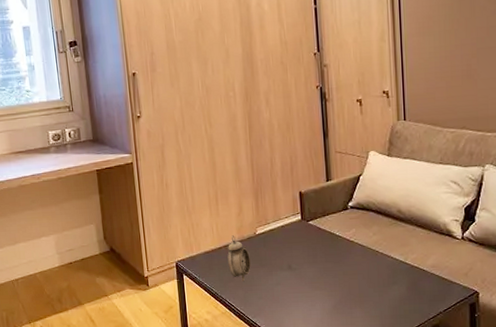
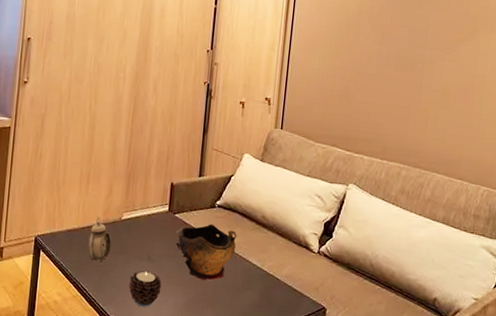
candle: none [274,280,307,314] -> present [129,271,162,307]
decorative bowl: none [312,225,376,281] -> present [175,223,236,281]

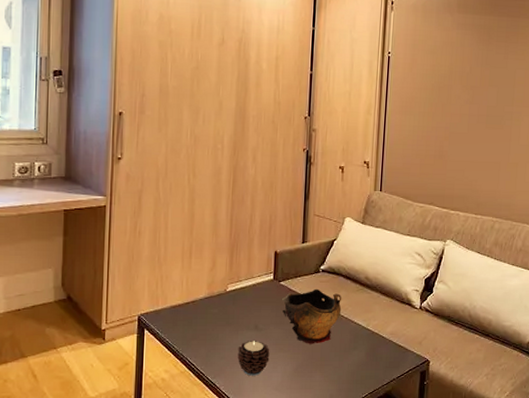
alarm clock: present [88,217,112,266] -> none [194,291,218,339]

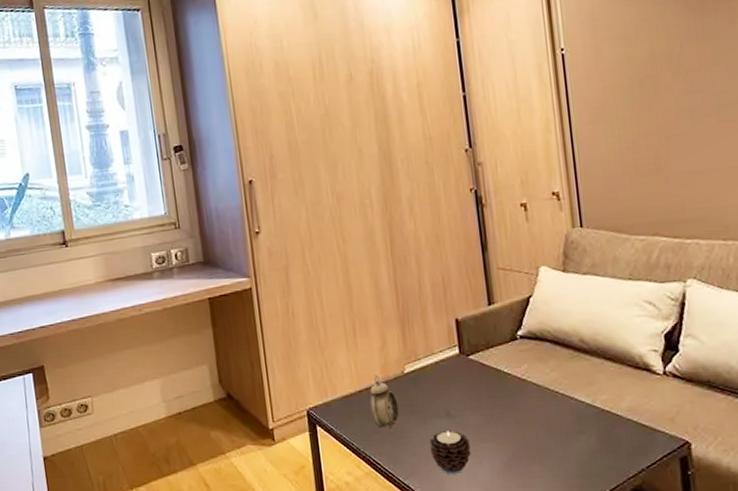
alarm clock: none [194,291,218,339] -> present [370,375,400,433]
decorative bowl: present [282,288,342,344] -> none [474,360,555,431]

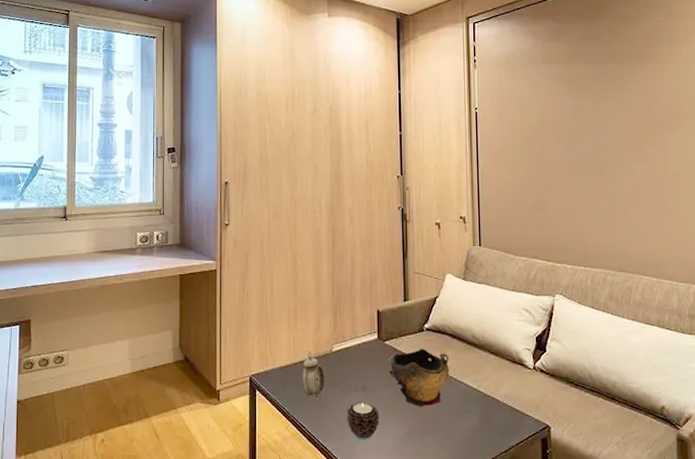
decorative bowl: none [474,360,555,431] -> present [388,348,450,407]

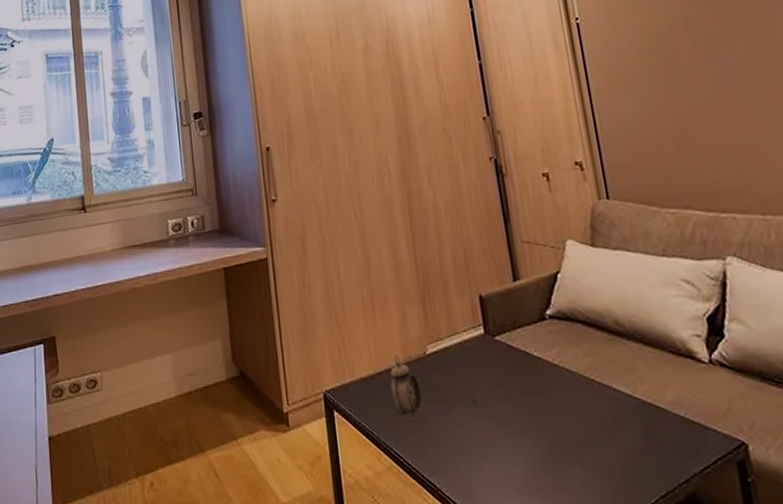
candle: present [347,403,379,440] -> none [455,421,502,472]
decorative bowl: present [388,348,450,407] -> none [502,342,590,424]

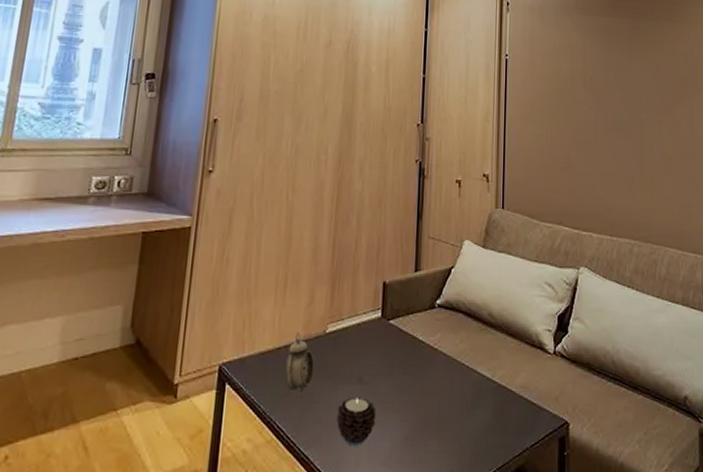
candle: none [455,421,502,472] -> present [336,398,376,446]

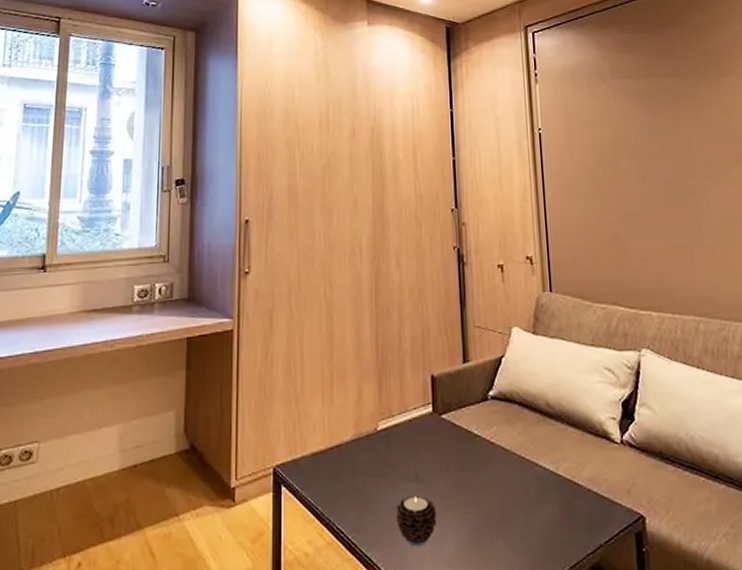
alarm clock: present [285,332,314,396] -> none [340,431,368,497]

